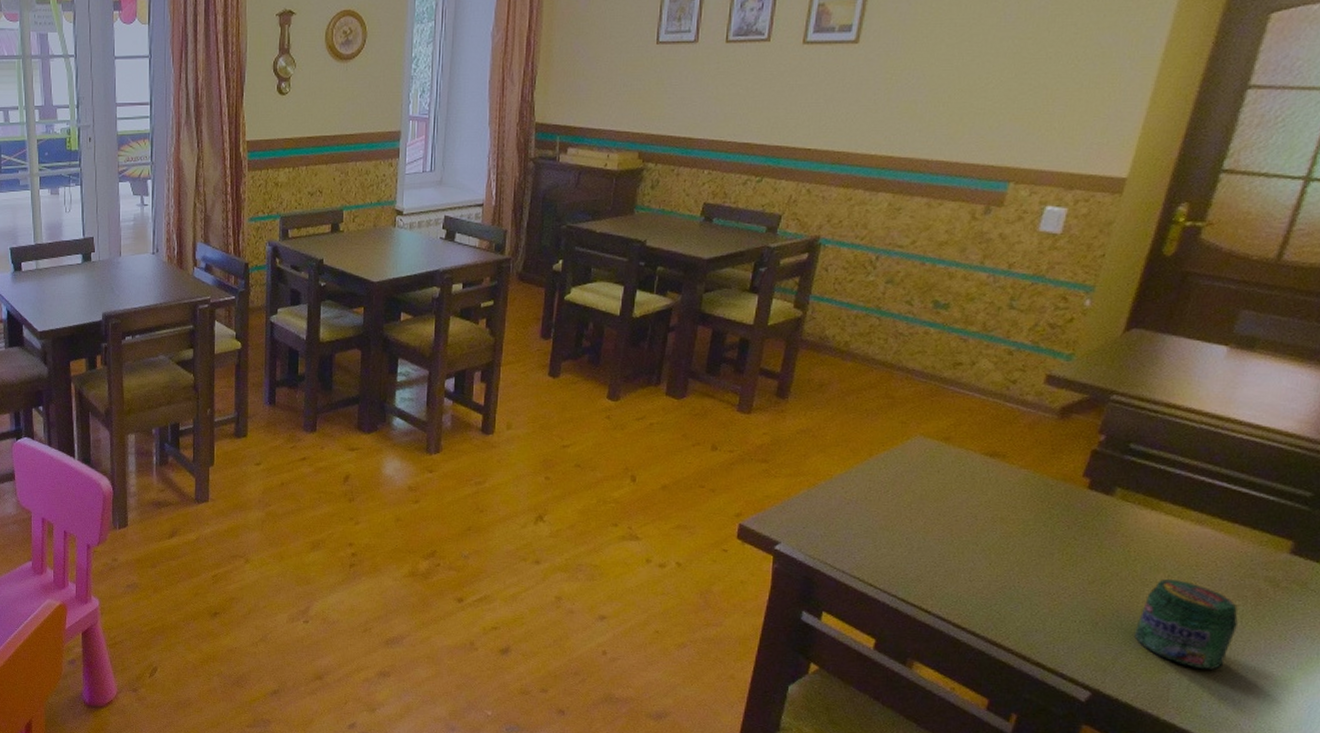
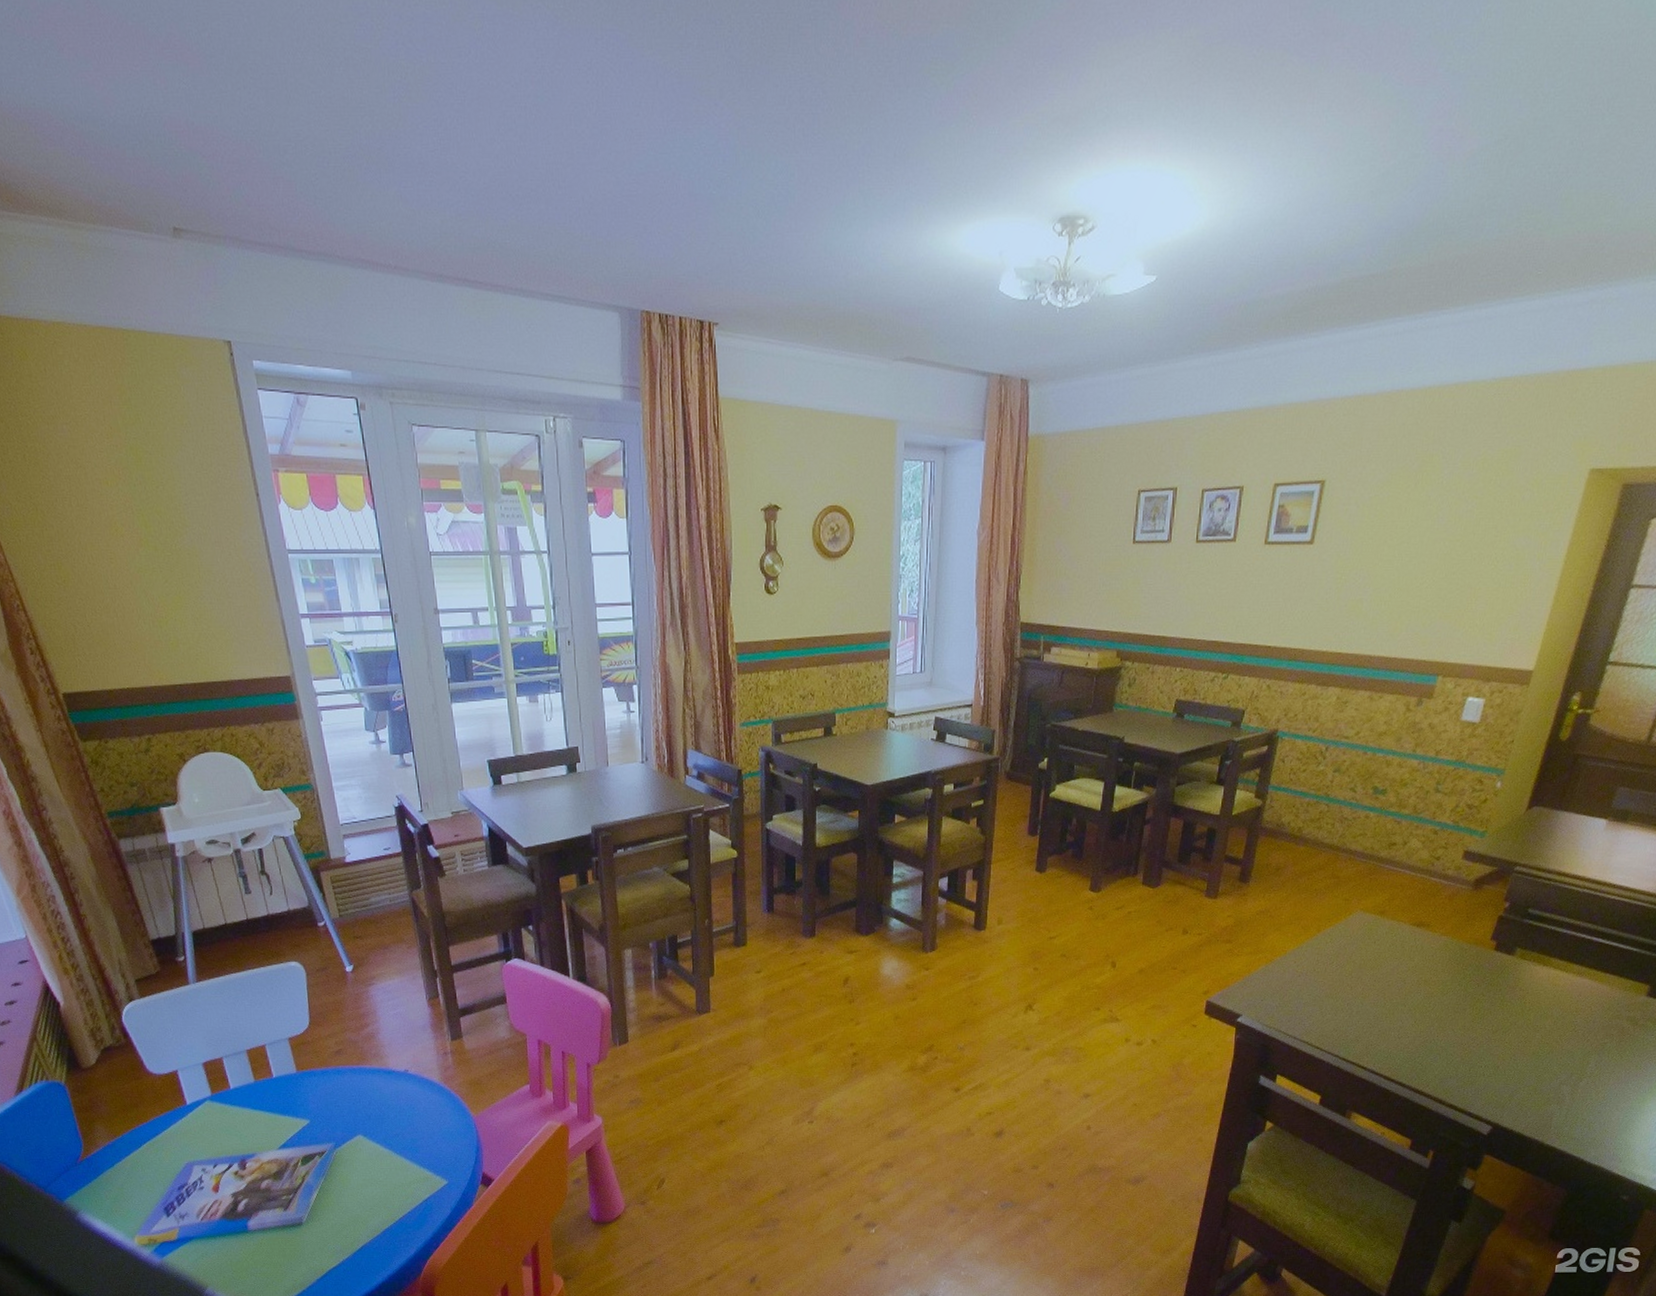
jar: present [1134,579,1238,670] -> none [1527,1025,1606,1100]

